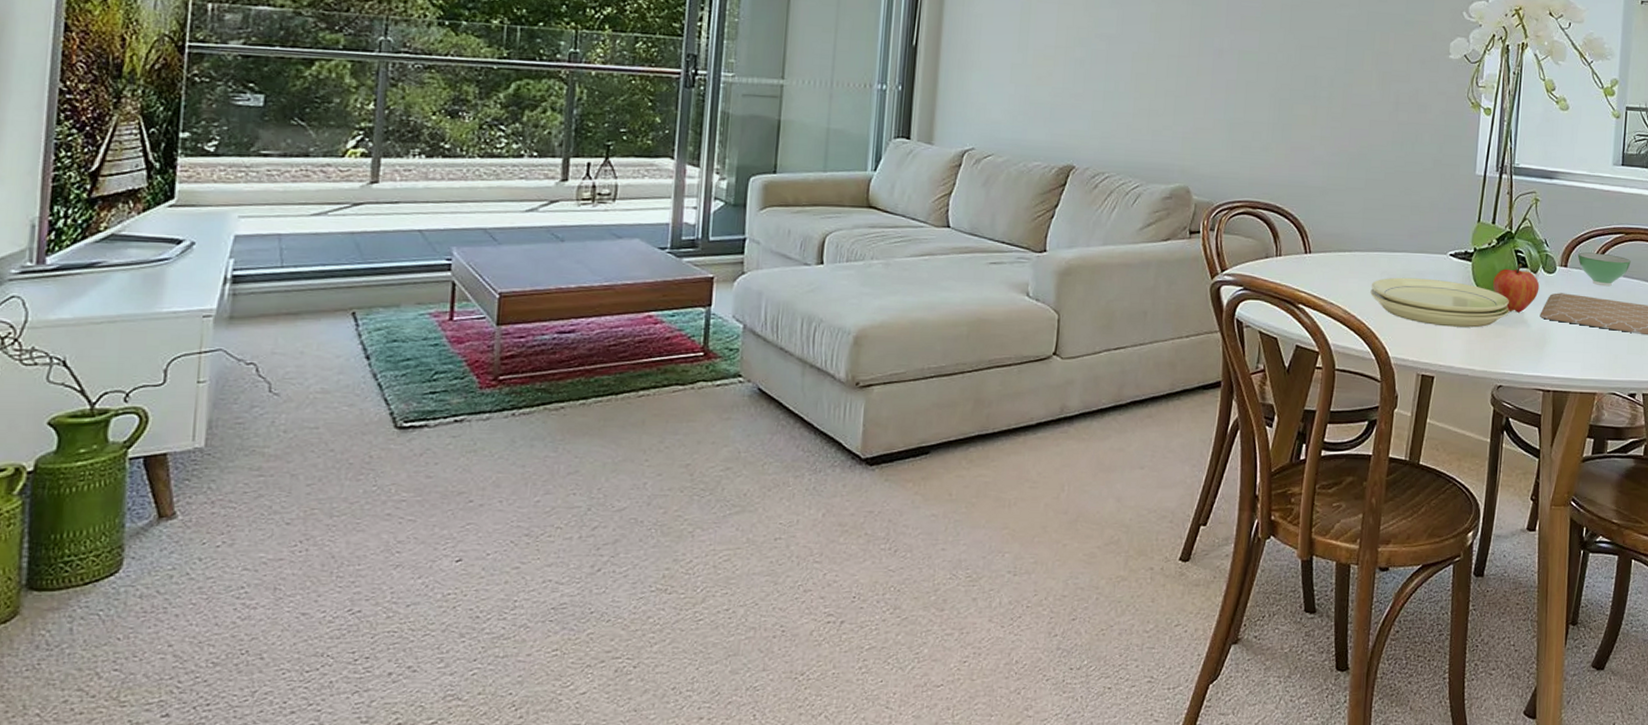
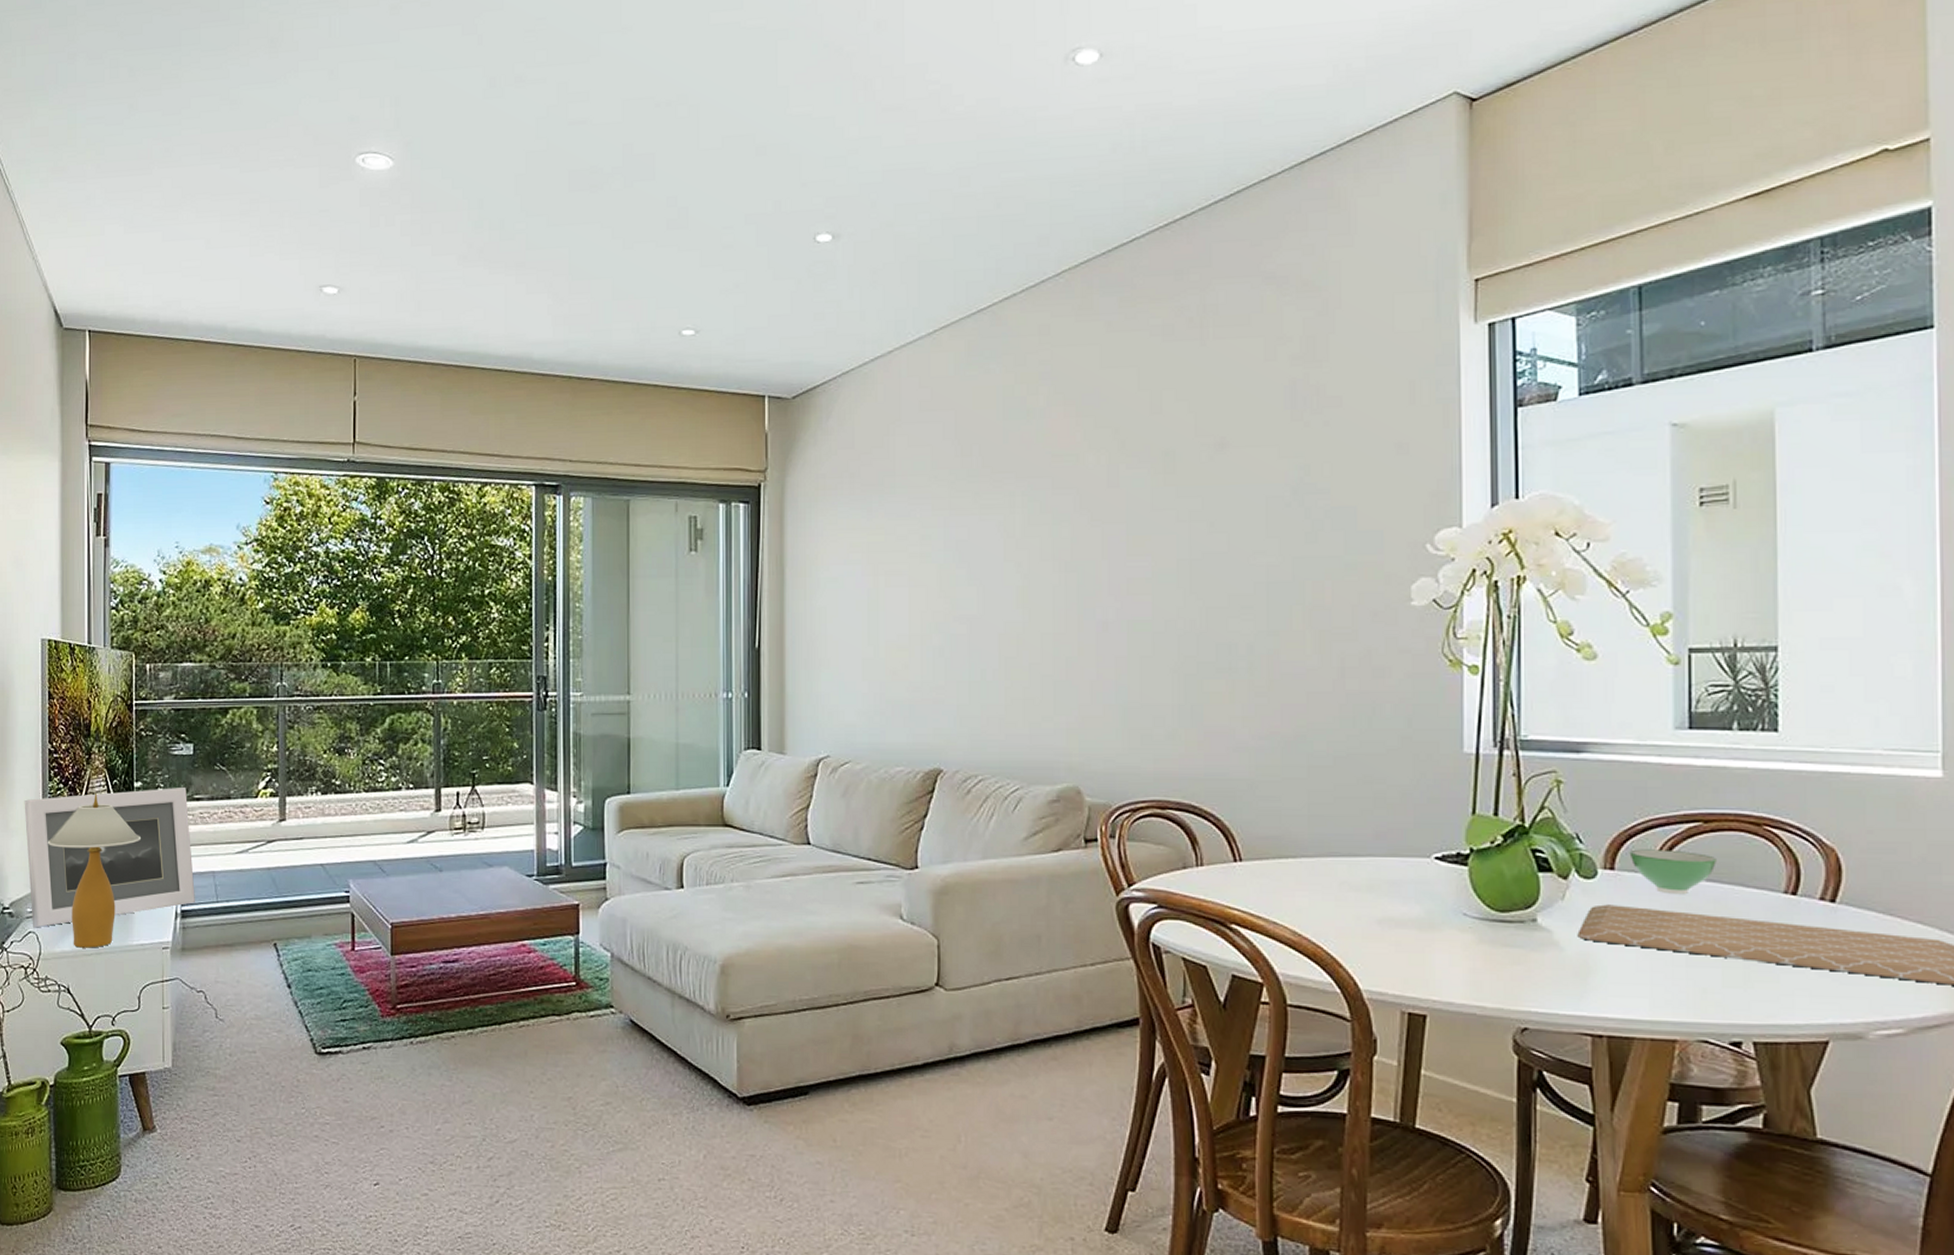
picture frame: none [16,140,253,292] -> present [24,786,195,928]
table lamp: none [48,141,185,316] -> present [47,792,142,948]
plate: present [1370,277,1510,328] -> none [1326,888,1530,952]
fruit: present [1492,263,1540,313] -> none [1501,866,1573,932]

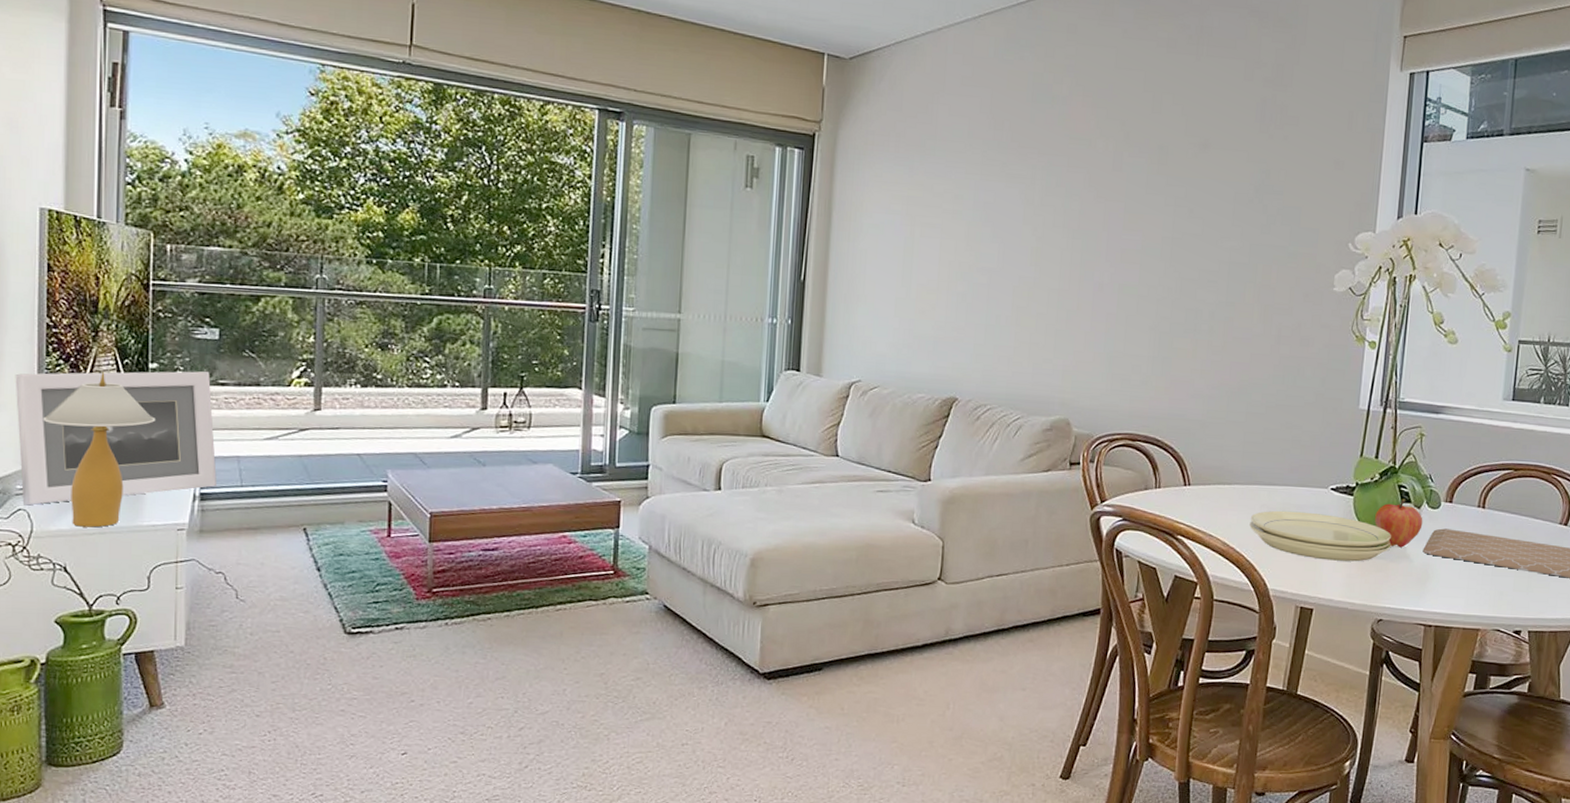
plate: none [1326,888,1530,952] -> present [1249,510,1392,562]
fruit: none [1501,866,1573,932] -> present [1374,498,1423,548]
bowl: present [1629,849,1716,895] -> none [1463,488,1520,523]

